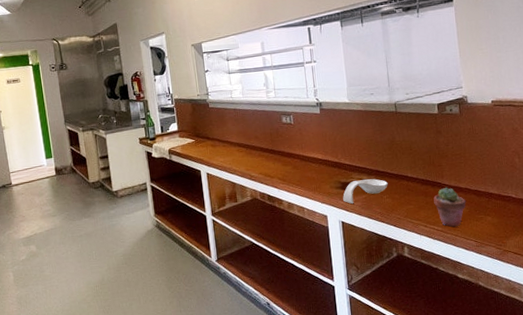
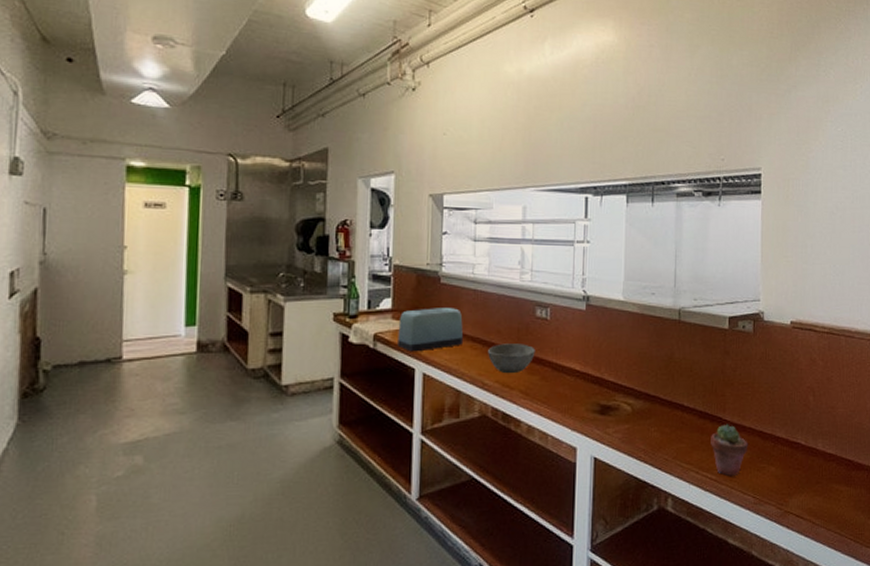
toaster: none [184,124,232,159] -> present [398,308,464,352]
bowl: none [251,144,286,167] -> present [488,343,536,374]
spoon rest: present [343,179,388,205] -> none [600,404,658,436]

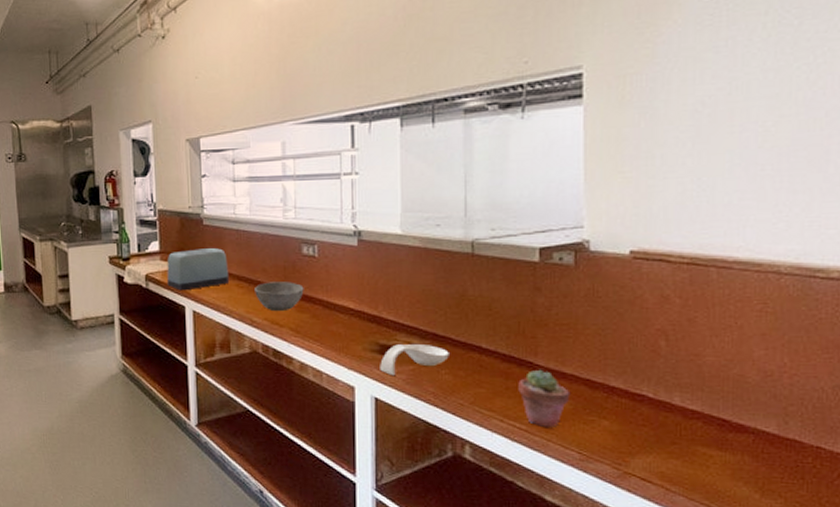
spoon rest: none [600,404,658,436] -> present [380,344,449,376]

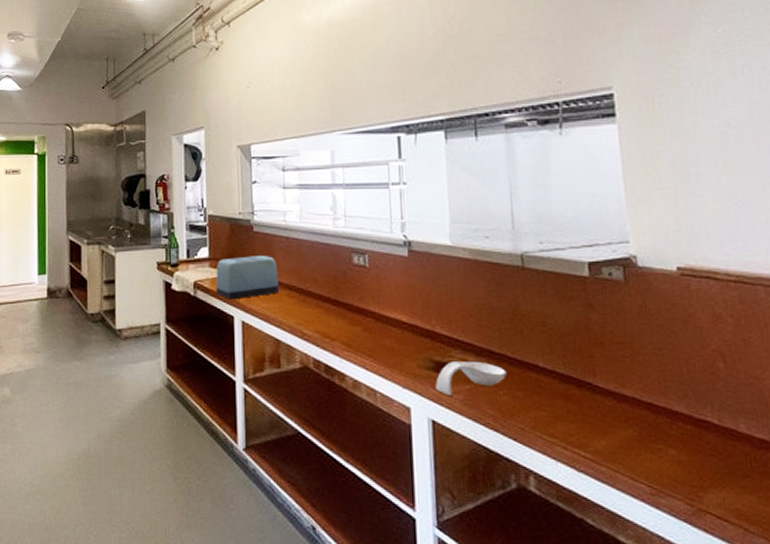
bowl: present [255,282,304,312] -> none [305,292,356,324]
potted succulent: present [518,369,571,427] -> none [579,391,634,456]

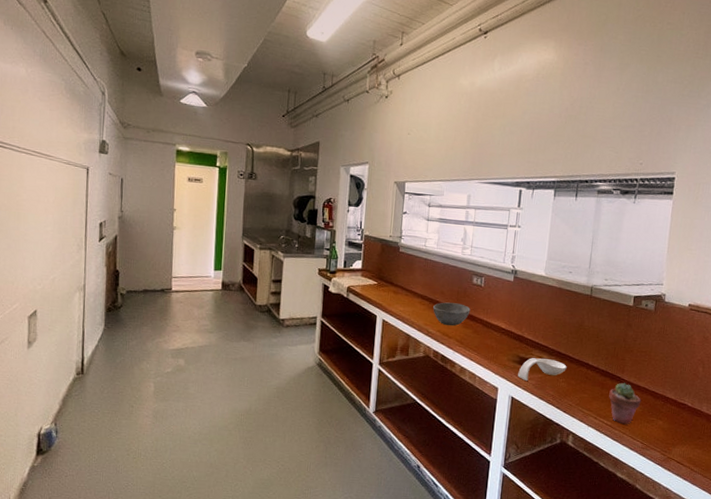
toaster: present [216,256,280,300] -> none [365,270,415,303]
bowl: none [305,292,356,324] -> present [433,302,471,326]
potted succulent: none [579,391,634,456] -> present [609,382,642,424]

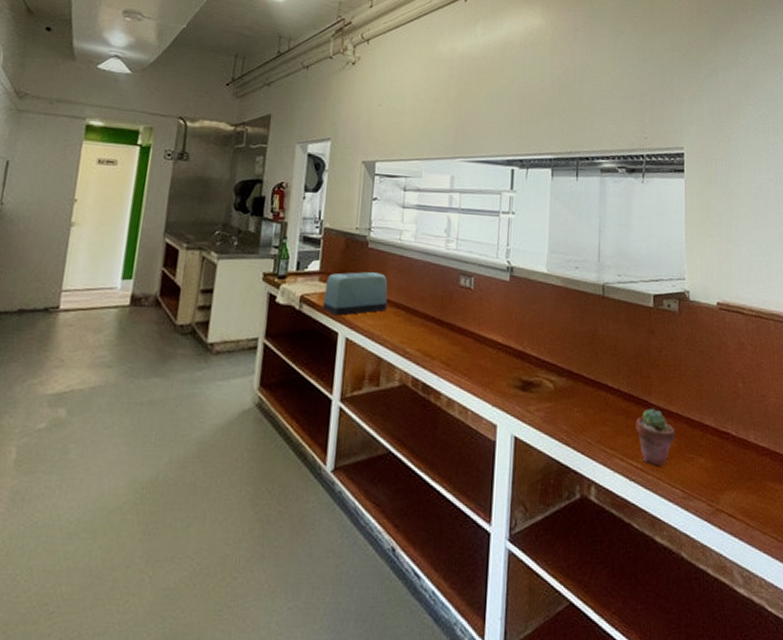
toaster: none [365,270,415,303] -> present [323,272,388,316]
bowl: present [433,302,471,326] -> none [411,311,458,343]
spoon rest: present [518,358,567,382] -> none [521,381,581,414]

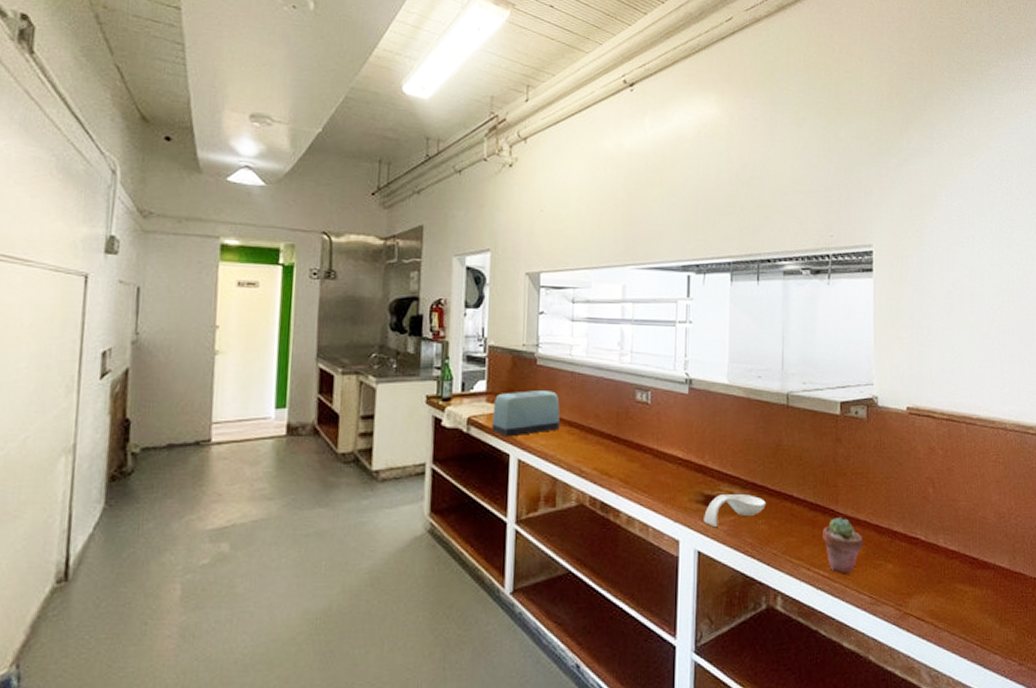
spoon rest: none [521,381,581,414] -> present [704,494,766,528]

